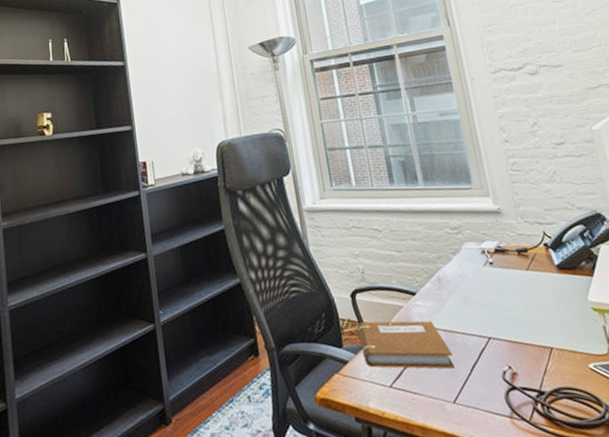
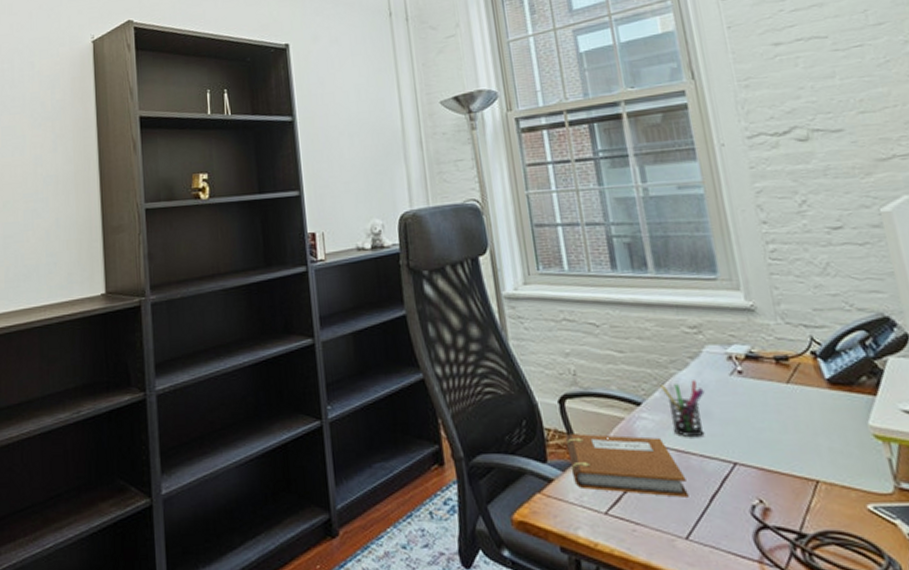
pen holder: none [430,271,466,319] -> present [660,380,705,436]

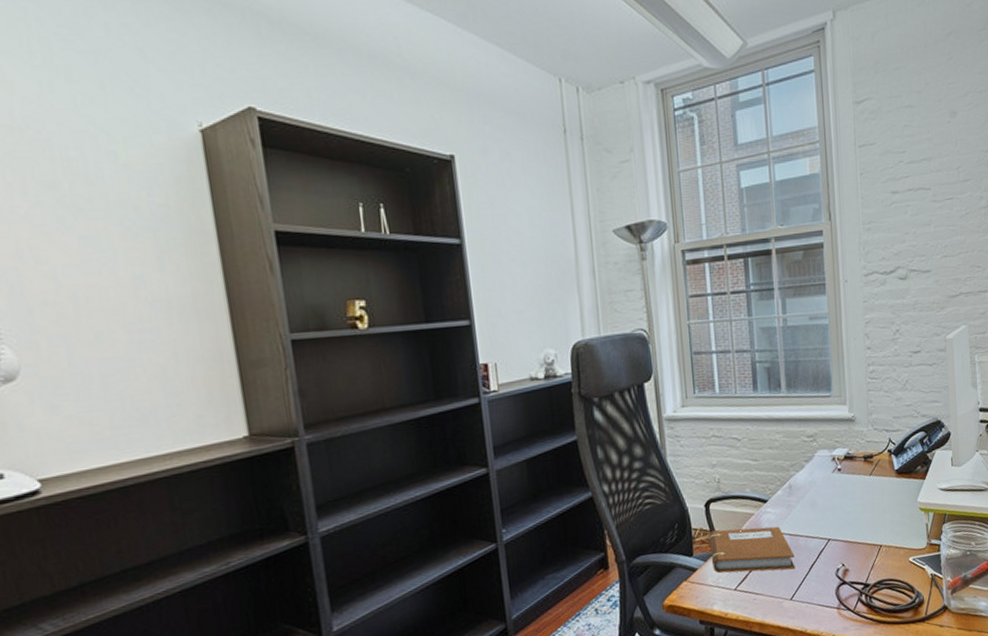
pen holder: present [660,380,705,436] -> none [782,478,813,523]

